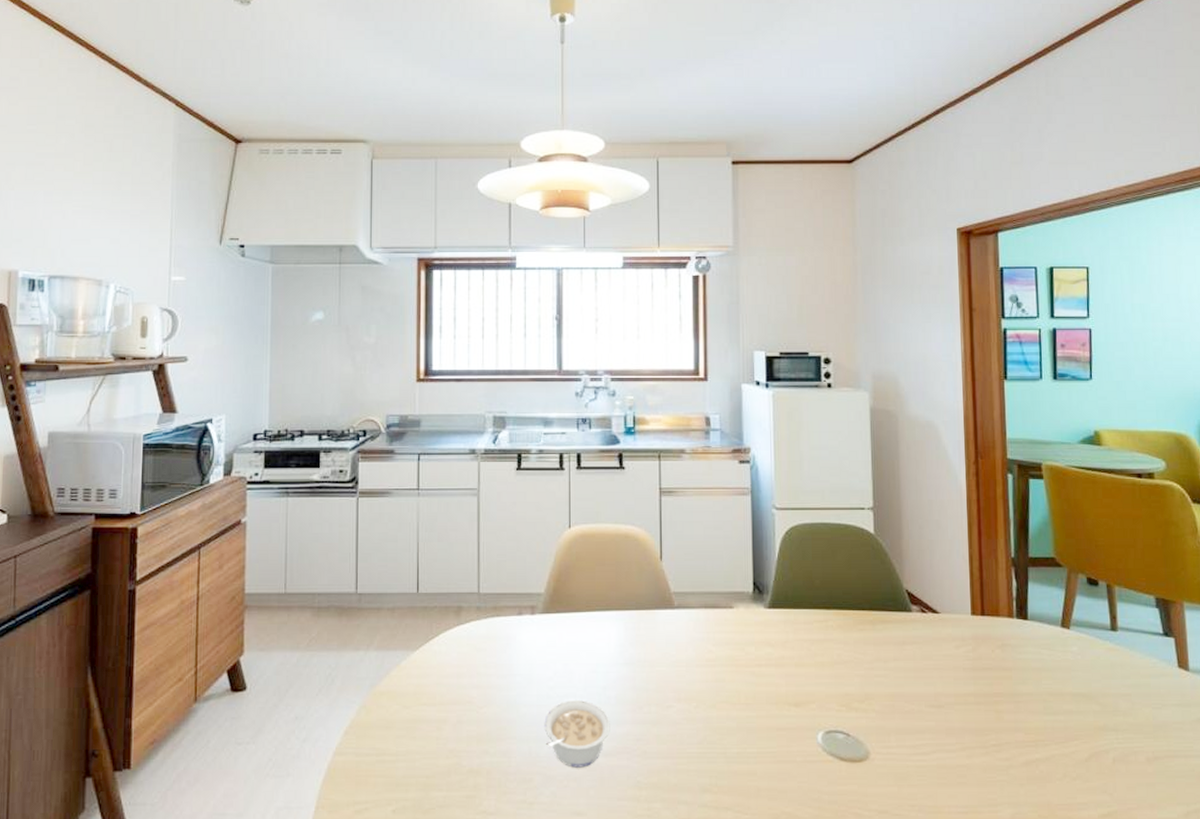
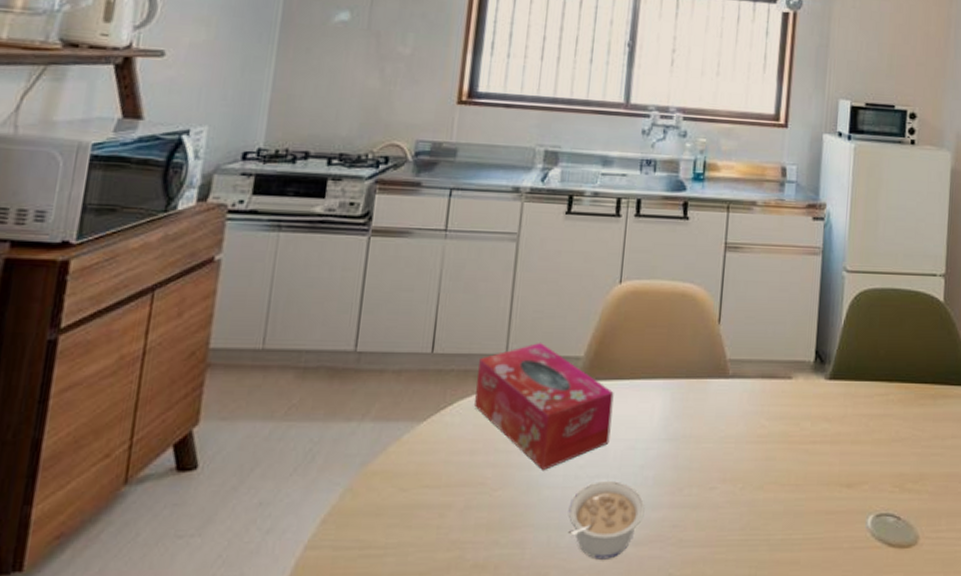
tissue box: none [457,581,574,691] -> present [474,342,614,470]

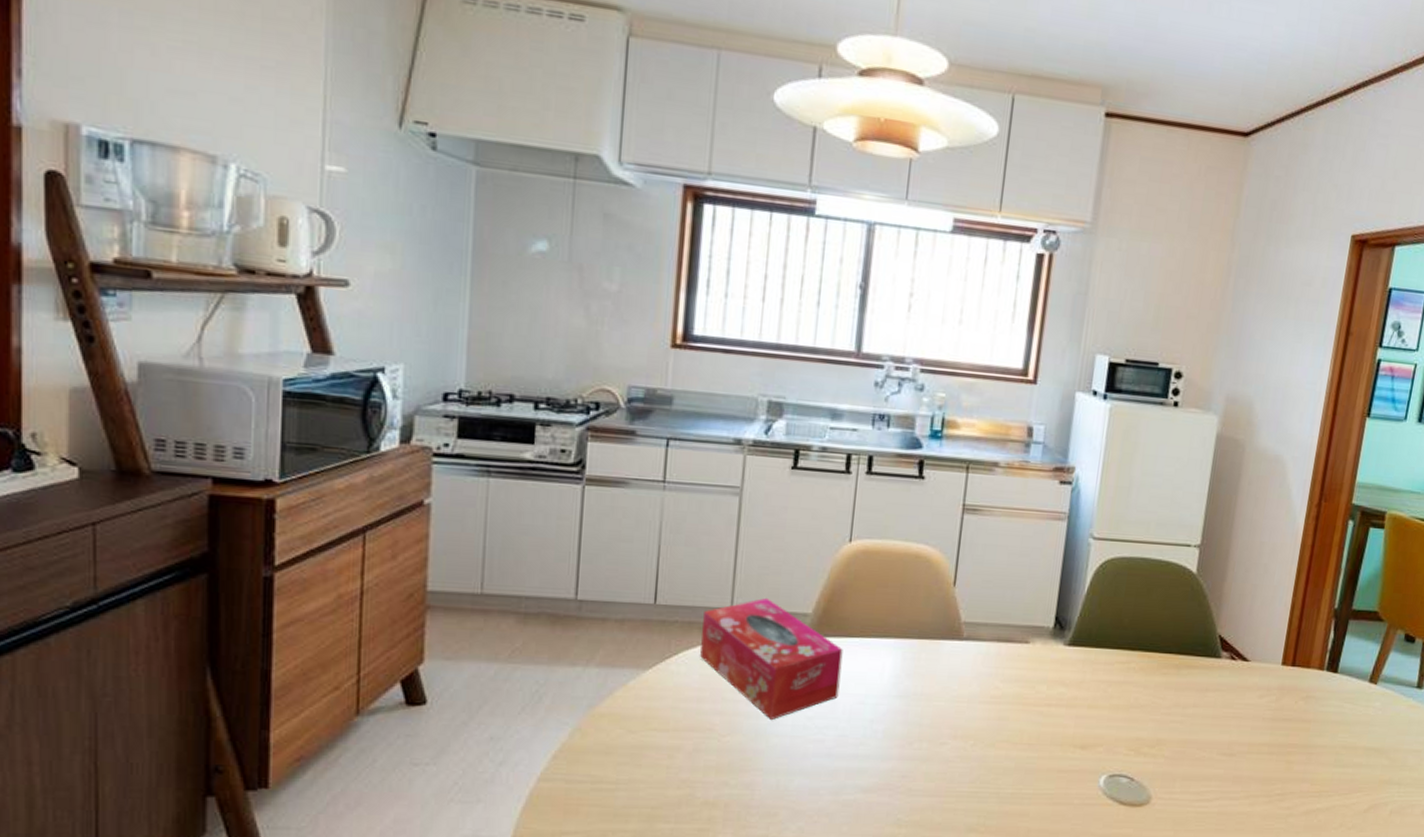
legume: present [567,481,645,560] -> none [796,732,874,803]

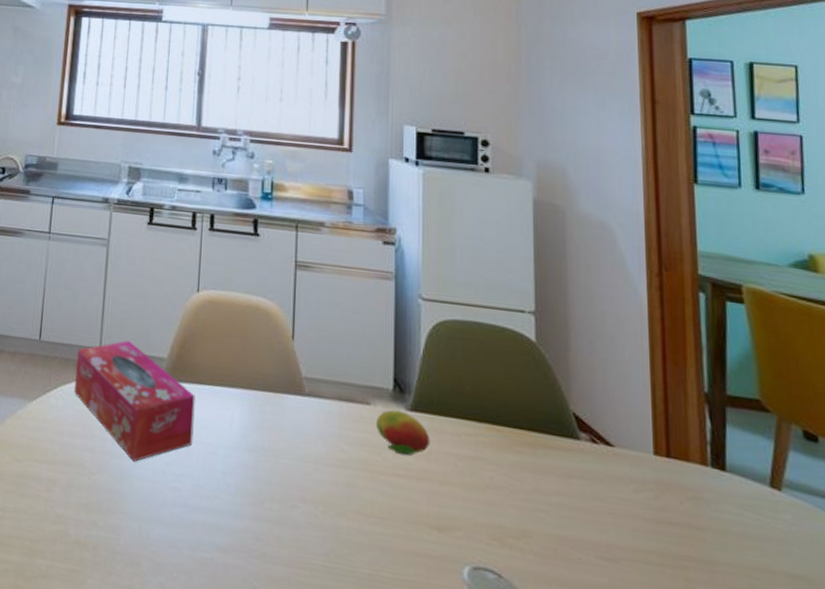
fruit: none [1033,646,1084,687] -> present [376,410,430,456]

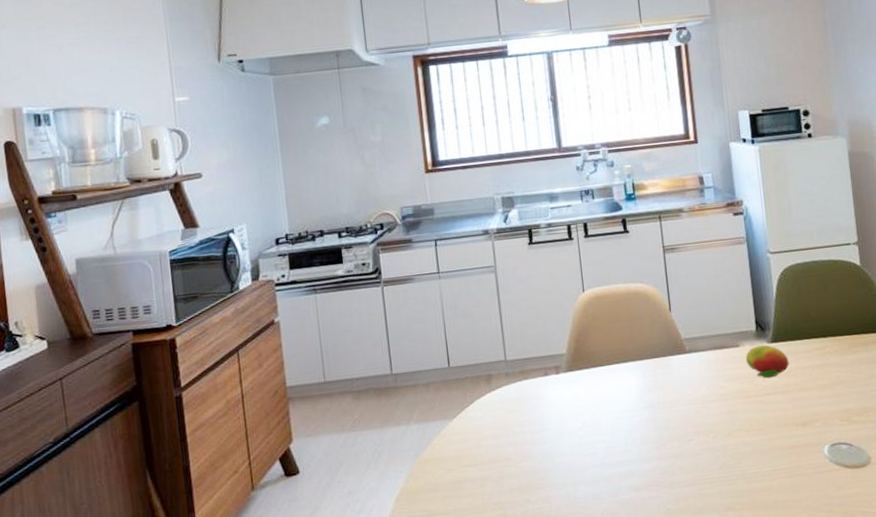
tissue box: present [74,340,195,462] -> none [486,347,600,443]

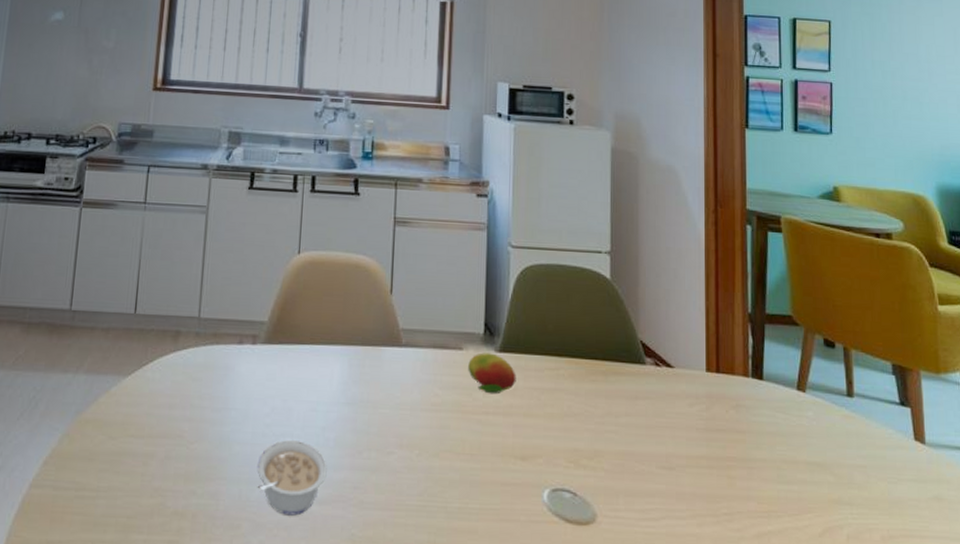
legume: none [578,444,639,505] -> present [257,440,327,516]

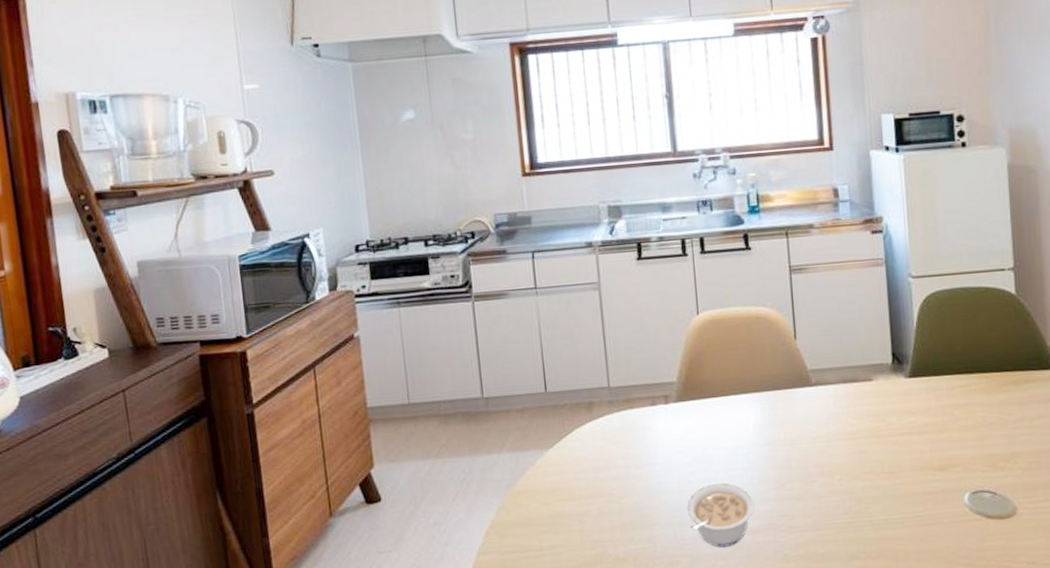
fruit: present [468,353,516,394] -> none [879,379,929,417]

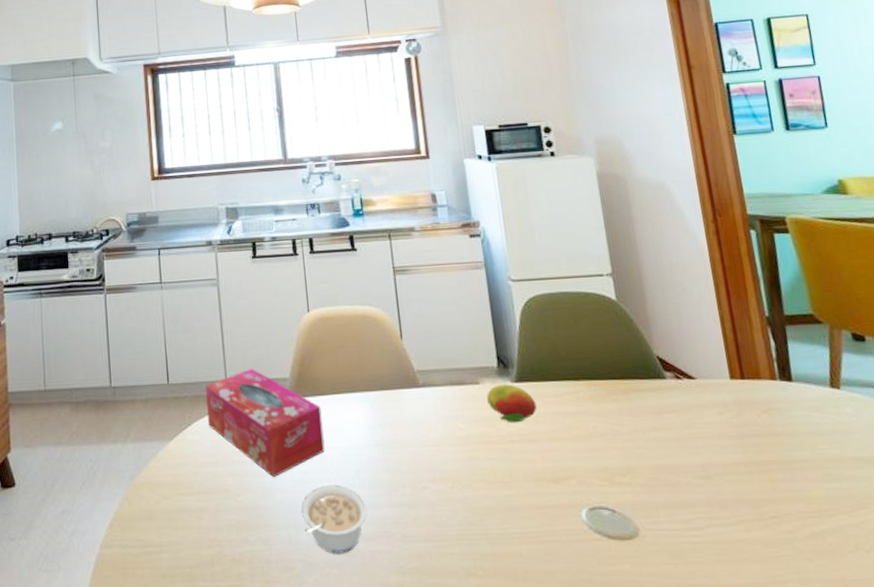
tissue box: none [587,373,713,479] -> present [206,368,325,477]
fruit: none [879,379,929,417] -> present [487,384,537,423]

